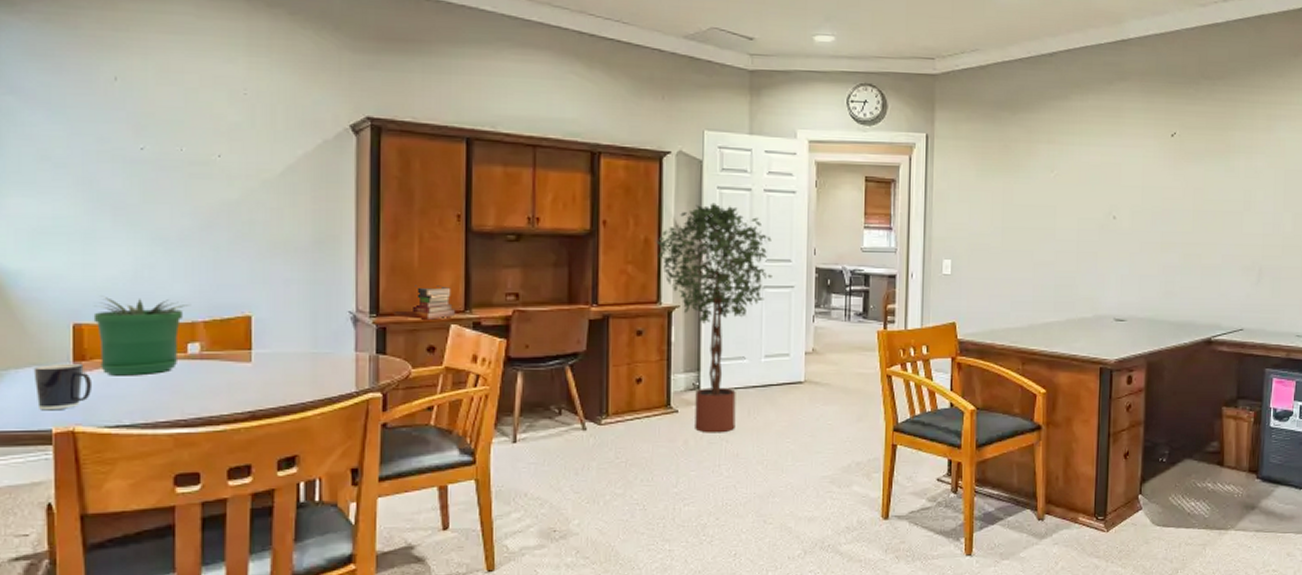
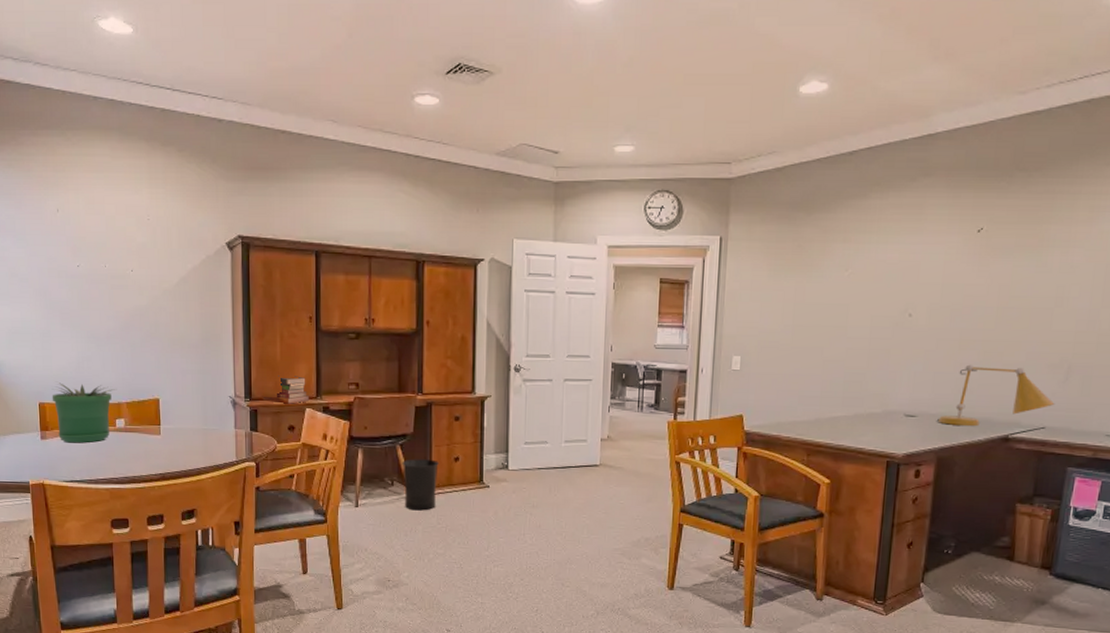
mug: present [33,363,91,411] -> none [15,432,53,468]
waste bin: none [572,382,617,444] -> present [402,459,439,511]
potted tree: present [653,203,772,433] -> none [469,304,573,507]
table lamp: none [1144,267,1250,330] -> present [936,364,1055,427]

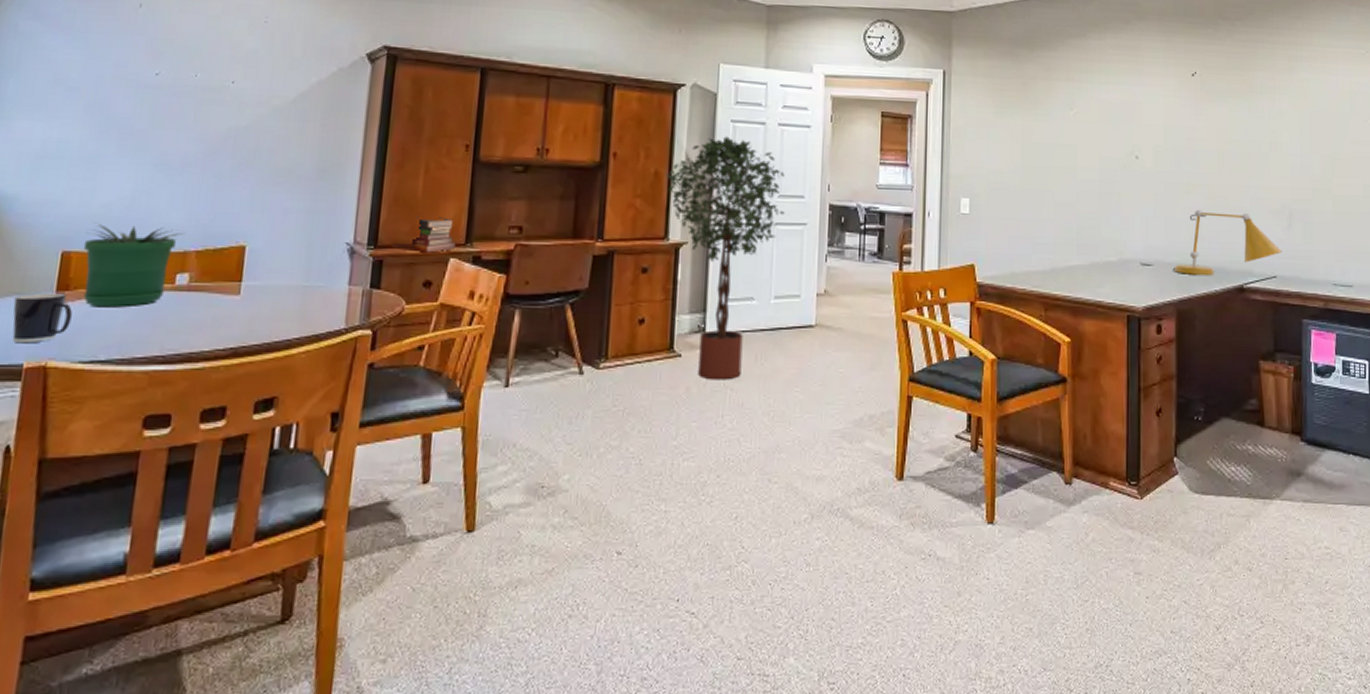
mug: none [15,432,53,468] -> present [12,292,72,344]
waste bin: present [402,459,439,511] -> none [570,322,619,390]
potted tree: none [469,304,573,507] -> present [664,136,785,380]

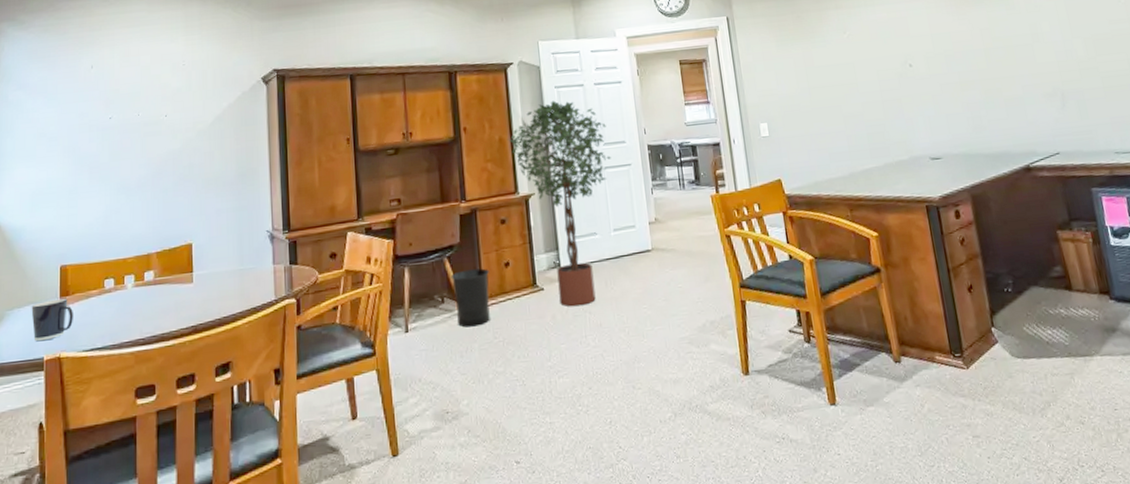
planter: present [83,222,186,308] -> none [75,237,147,306]
books: present [391,216,457,253] -> none [301,199,351,232]
waste bin: none [570,322,619,390] -> present [450,268,490,328]
table lamp: present [1172,209,1282,276] -> none [960,100,1061,163]

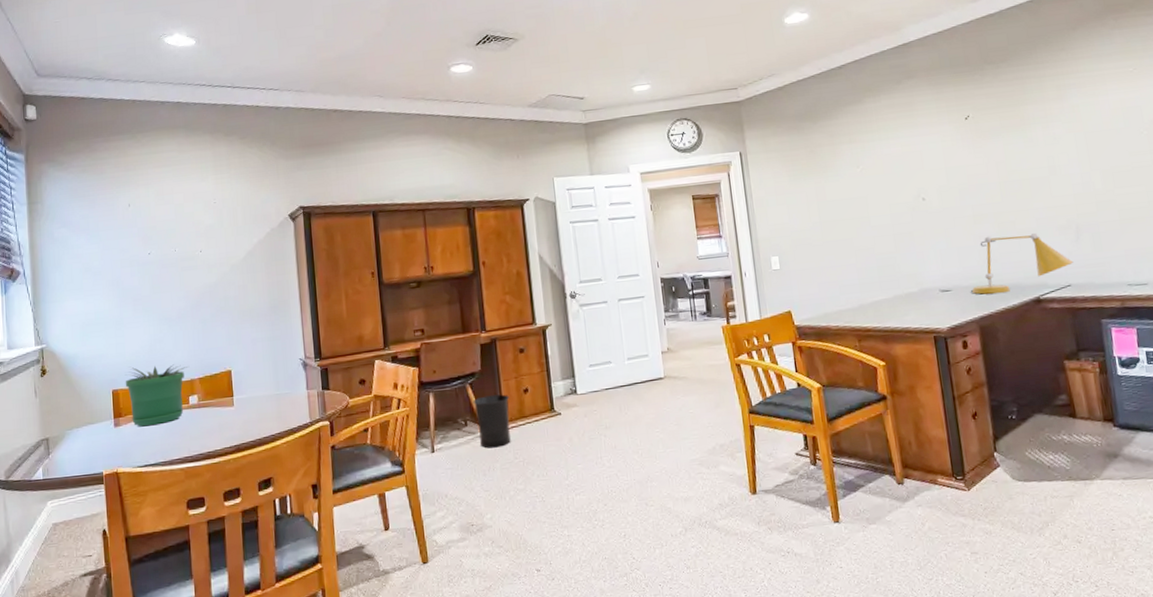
mug: present [31,298,73,342] -> none [88,419,127,458]
planter: none [75,237,147,306] -> present [125,364,190,427]
potted tree: present [507,100,611,307] -> none [524,235,625,430]
table lamp: none [960,100,1061,163] -> present [970,233,1074,295]

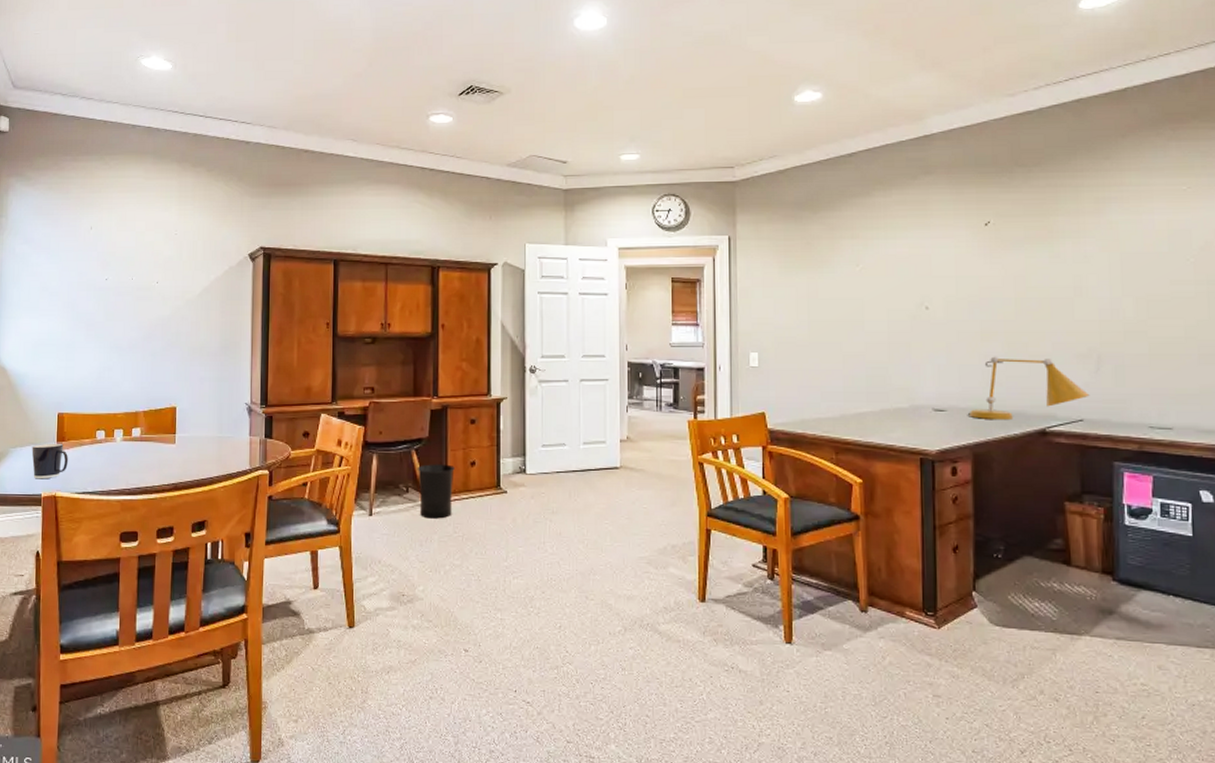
mug: none [88,419,127,458] -> present [31,443,68,479]
planter: present [125,364,190,427] -> none [71,391,136,454]

